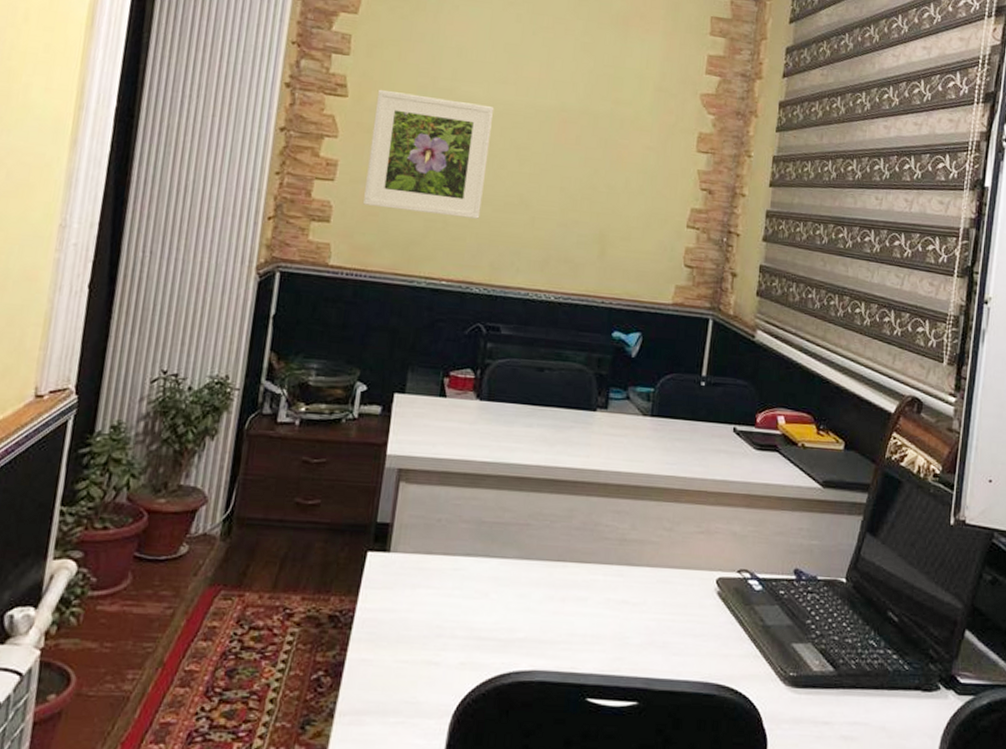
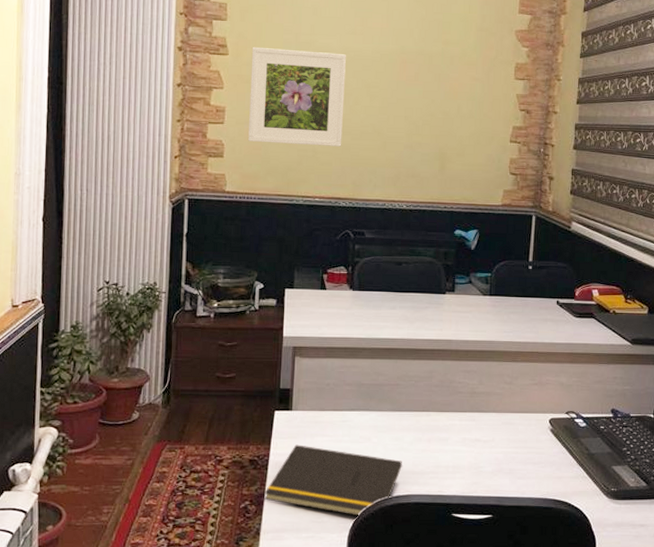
notepad: none [344,597,527,697] -> present [264,444,402,516]

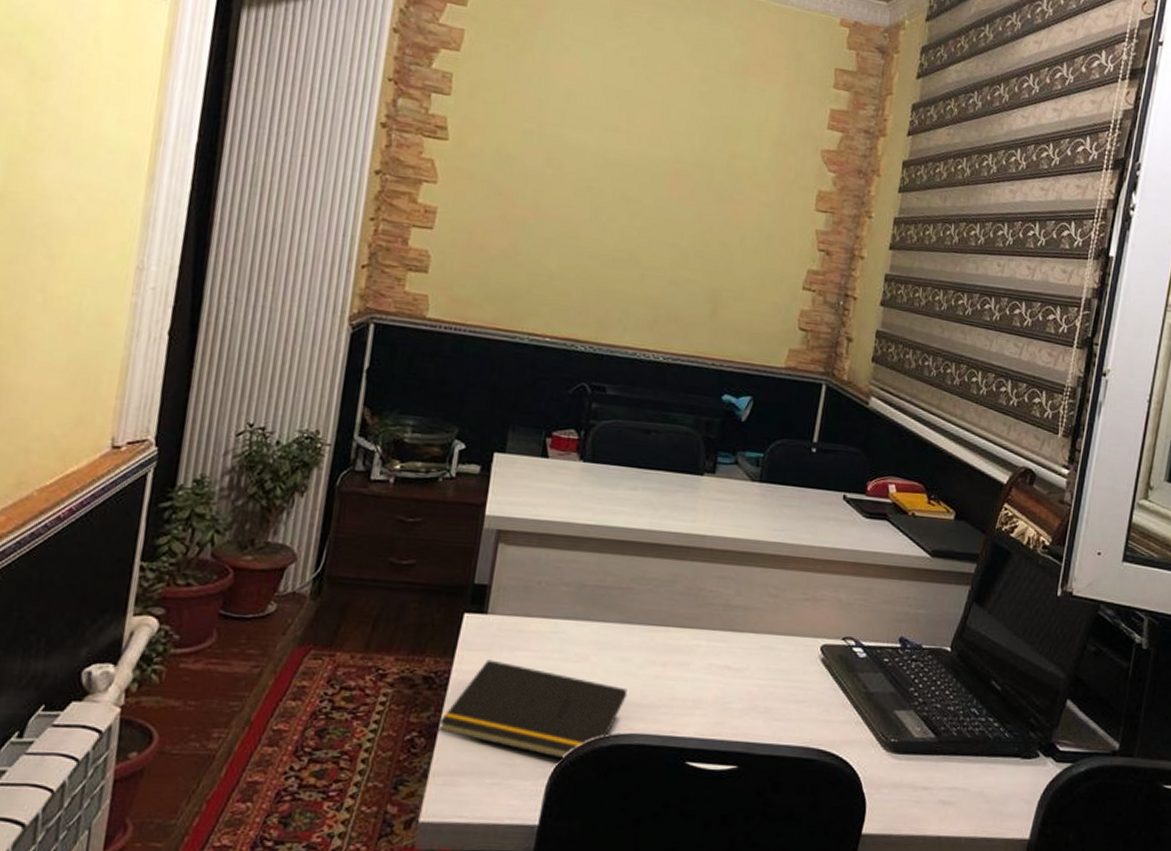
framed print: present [248,46,347,147] -> none [464,133,605,274]

